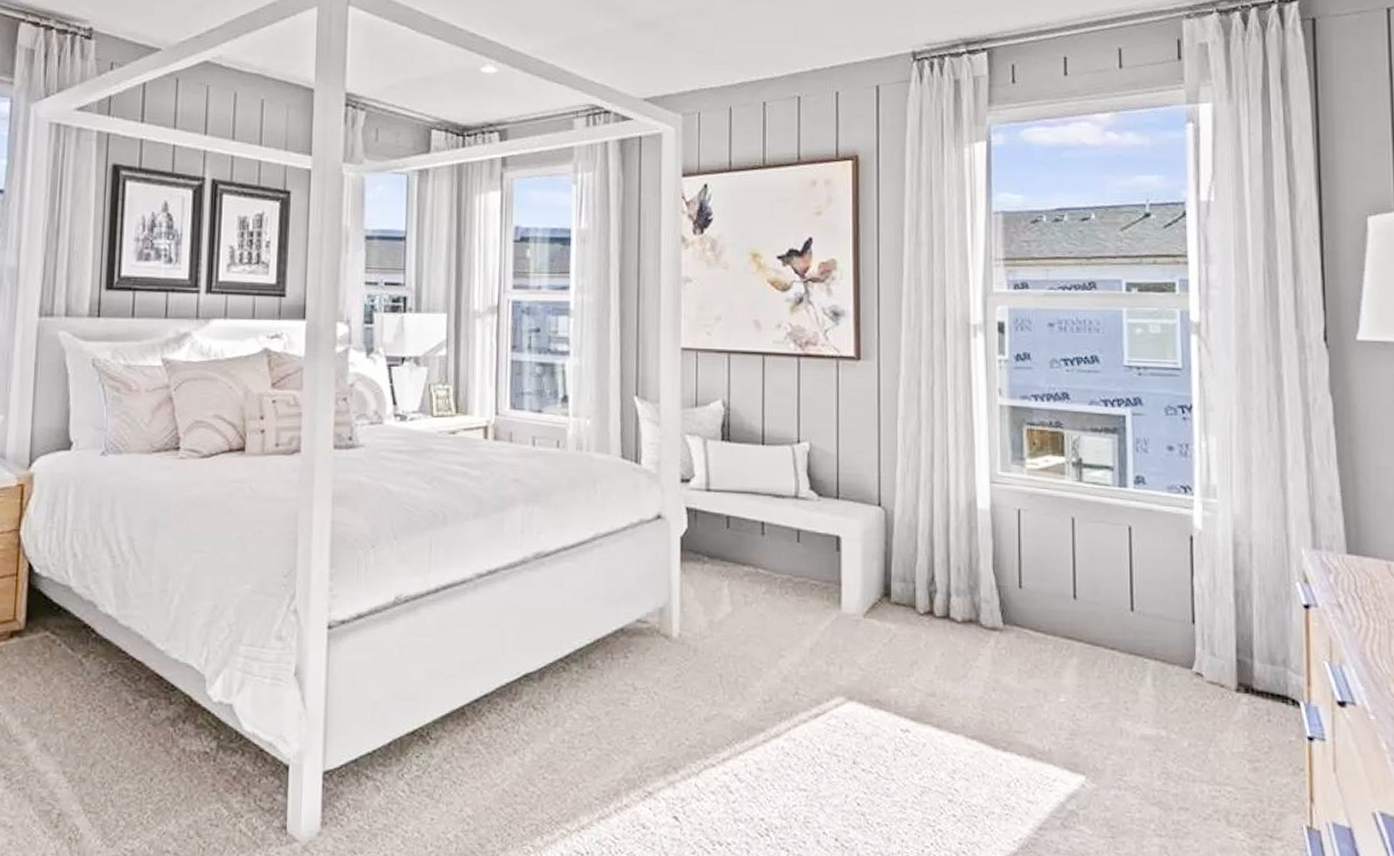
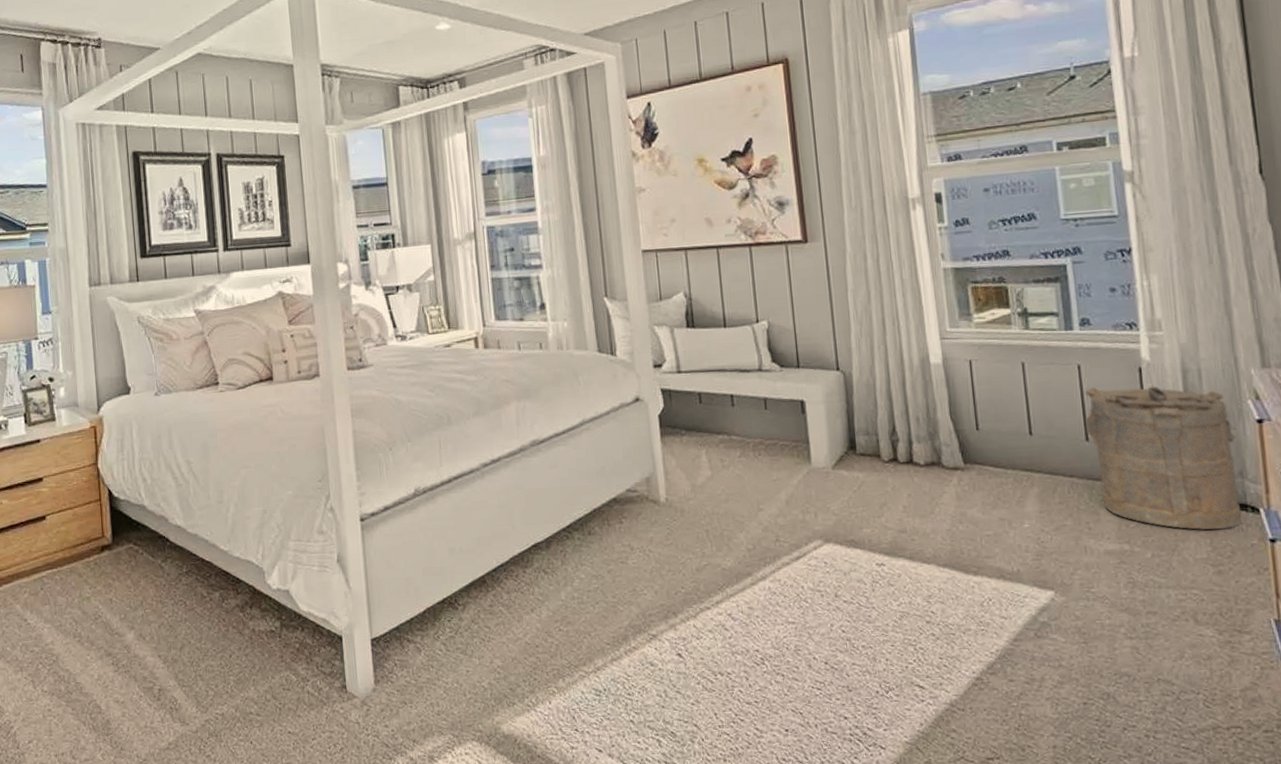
laundry hamper: none [1132,553,1283,722] -> present [1085,386,1242,530]

